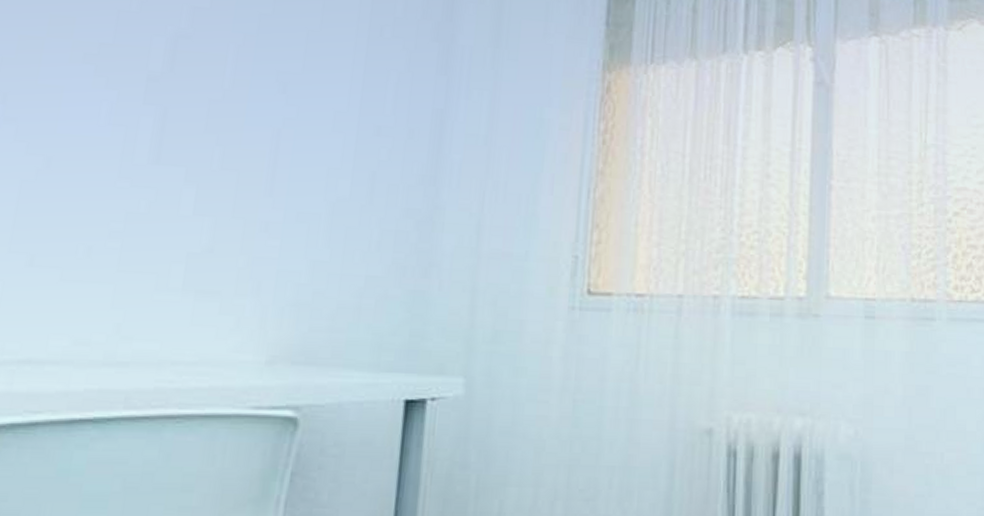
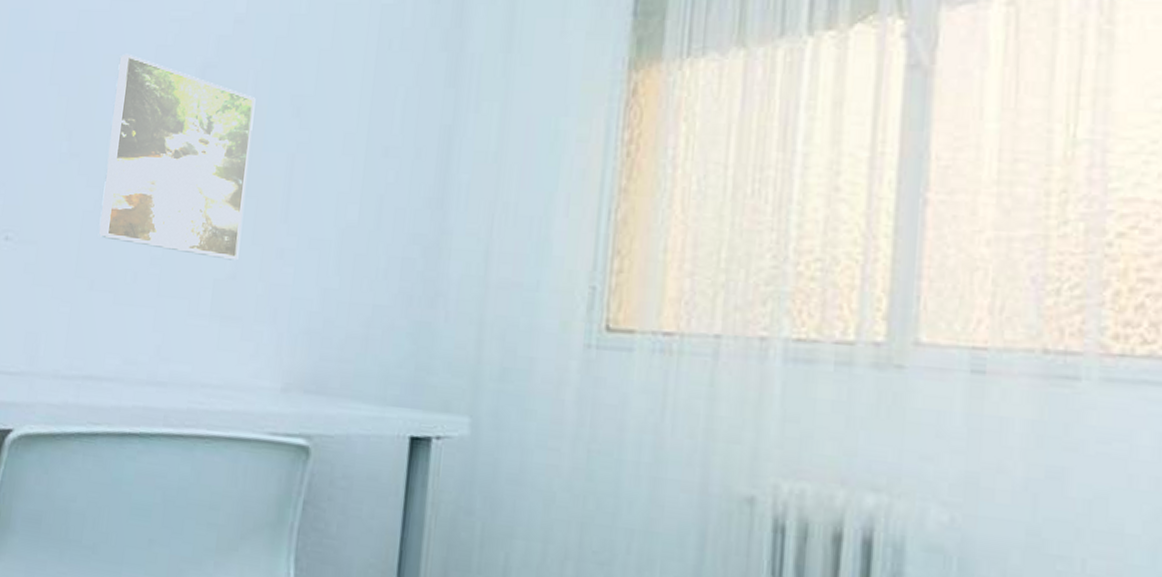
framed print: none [40,16,237,234] -> present [98,53,256,261]

